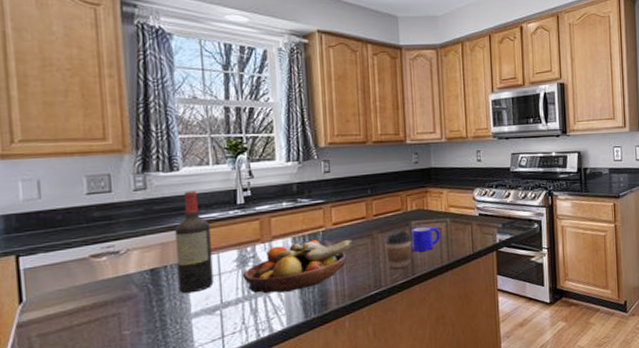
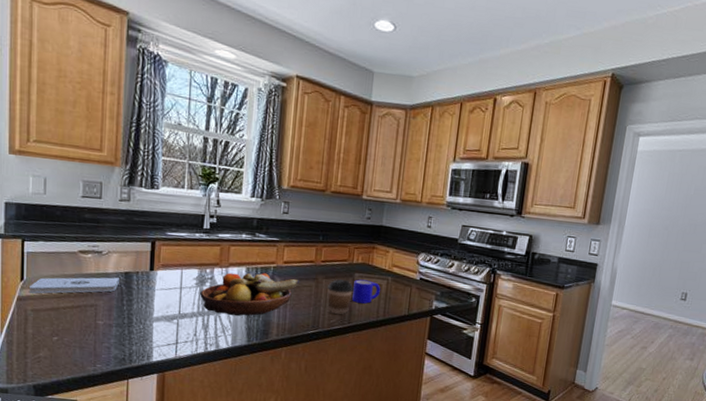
notepad: none [31,277,146,316] -> present [30,277,120,294]
wine bottle: present [175,190,214,294] -> none [146,209,178,300]

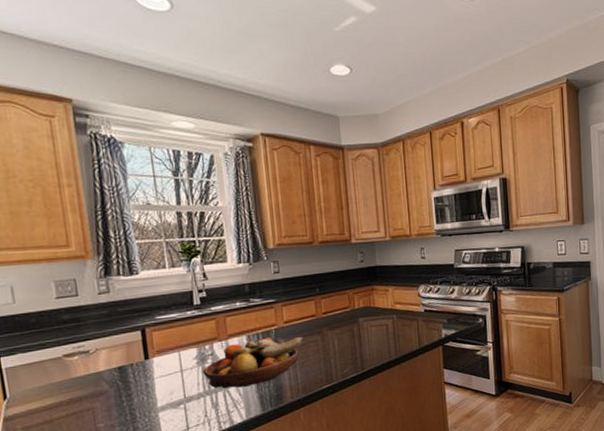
notepad: present [30,277,120,294] -> none [15,374,115,411]
coffee cup: present [327,279,354,314] -> none [333,327,361,363]
mug: present [352,279,380,304] -> none [359,322,388,348]

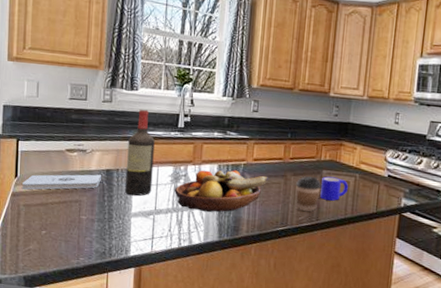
notepad: none [15,374,115,411] -> present [22,174,102,190]
wine bottle: none [138,293,177,389] -> present [125,109,155,196]
coffee cup: none [333,327,361,363] -> present [295,176,321,212]
mug: none [359,322,388,348] -> present [320,176,348,201]

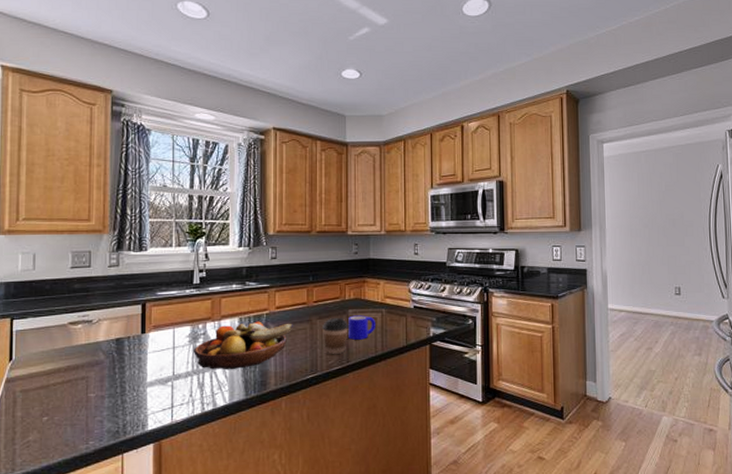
notepad: present [22,174,102,190] -> none [18,345,112,373]
wine bottle: present [125,109,155,196] -> none [139,269,169,364]

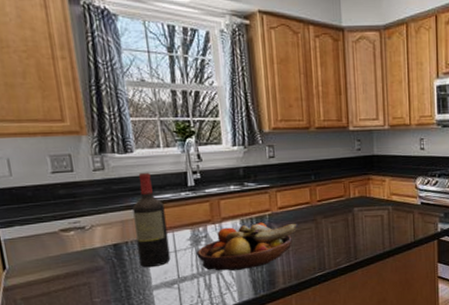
wine bottle: none [139,269,169,364] -> present [132,172,171,268]
coffee cup: present [321,318,348,354] -> none [327,216,355,252]
mug: present [348,315,375,340] -> none [354,213,382,238]

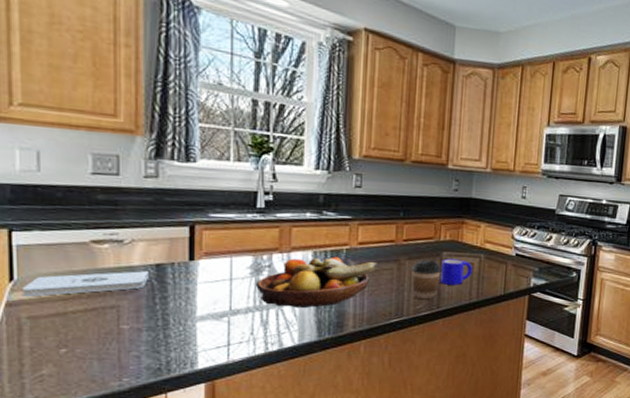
notepad: none [14,251,110,282] -> present [23,271,150,297]
wine bottle: present [132,172,171,268] -> none [186,186,225,295]
coffee cup: none [327,216,355,252] -> present [410,260,442,299]
mug: none [354,213,382,238] -> present [441,258,472,285]

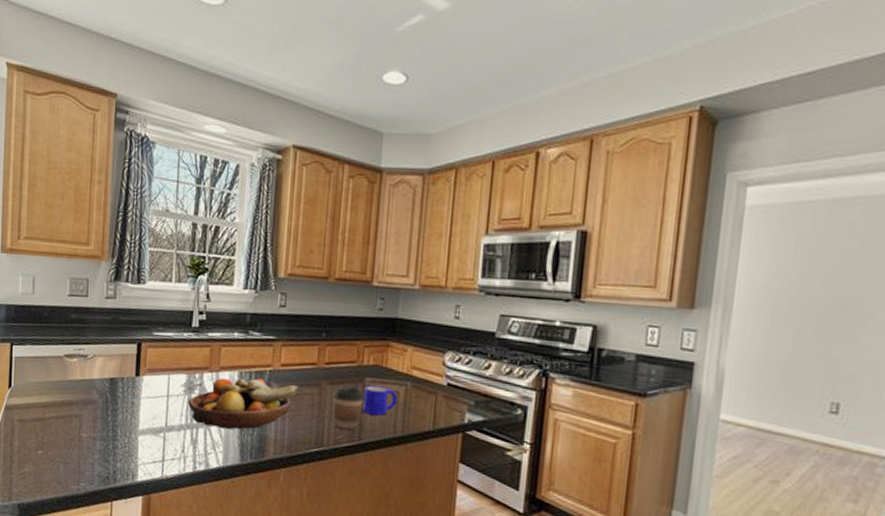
notepad: present [23,271,150,297] -> none [17,384,105,403]

